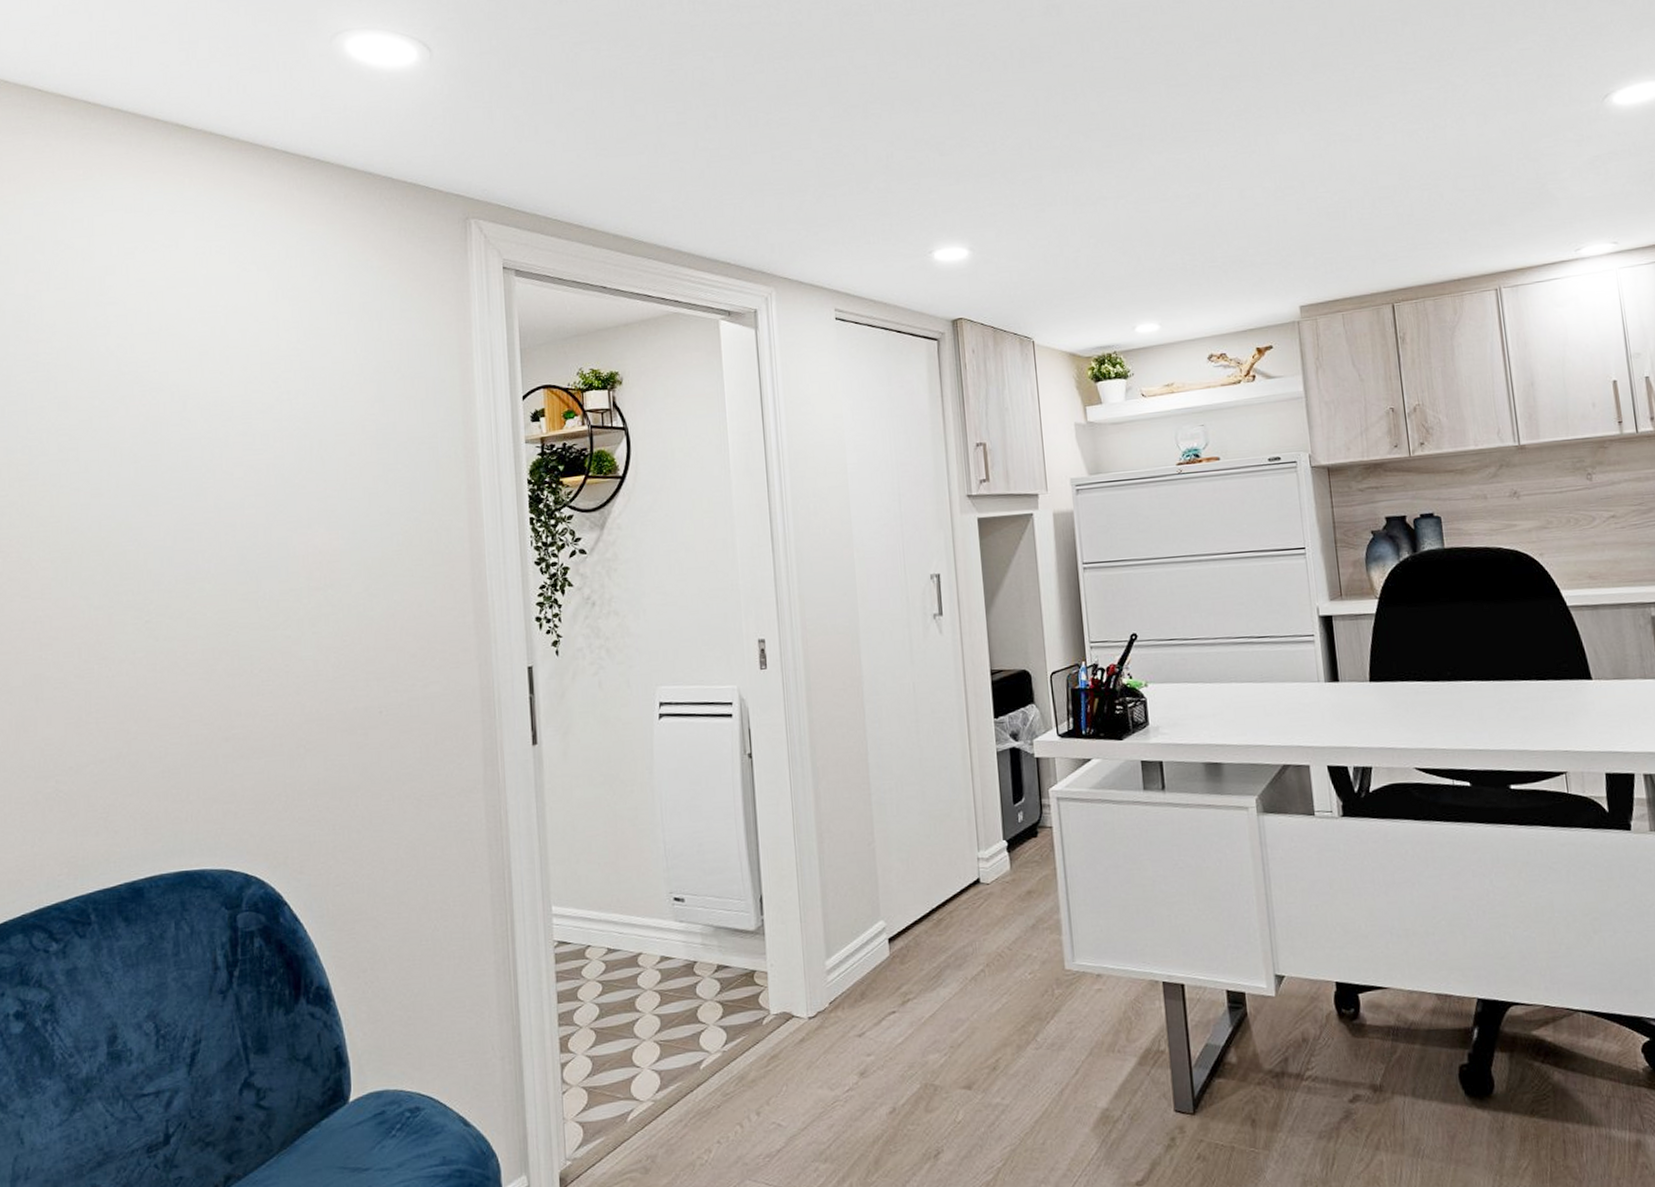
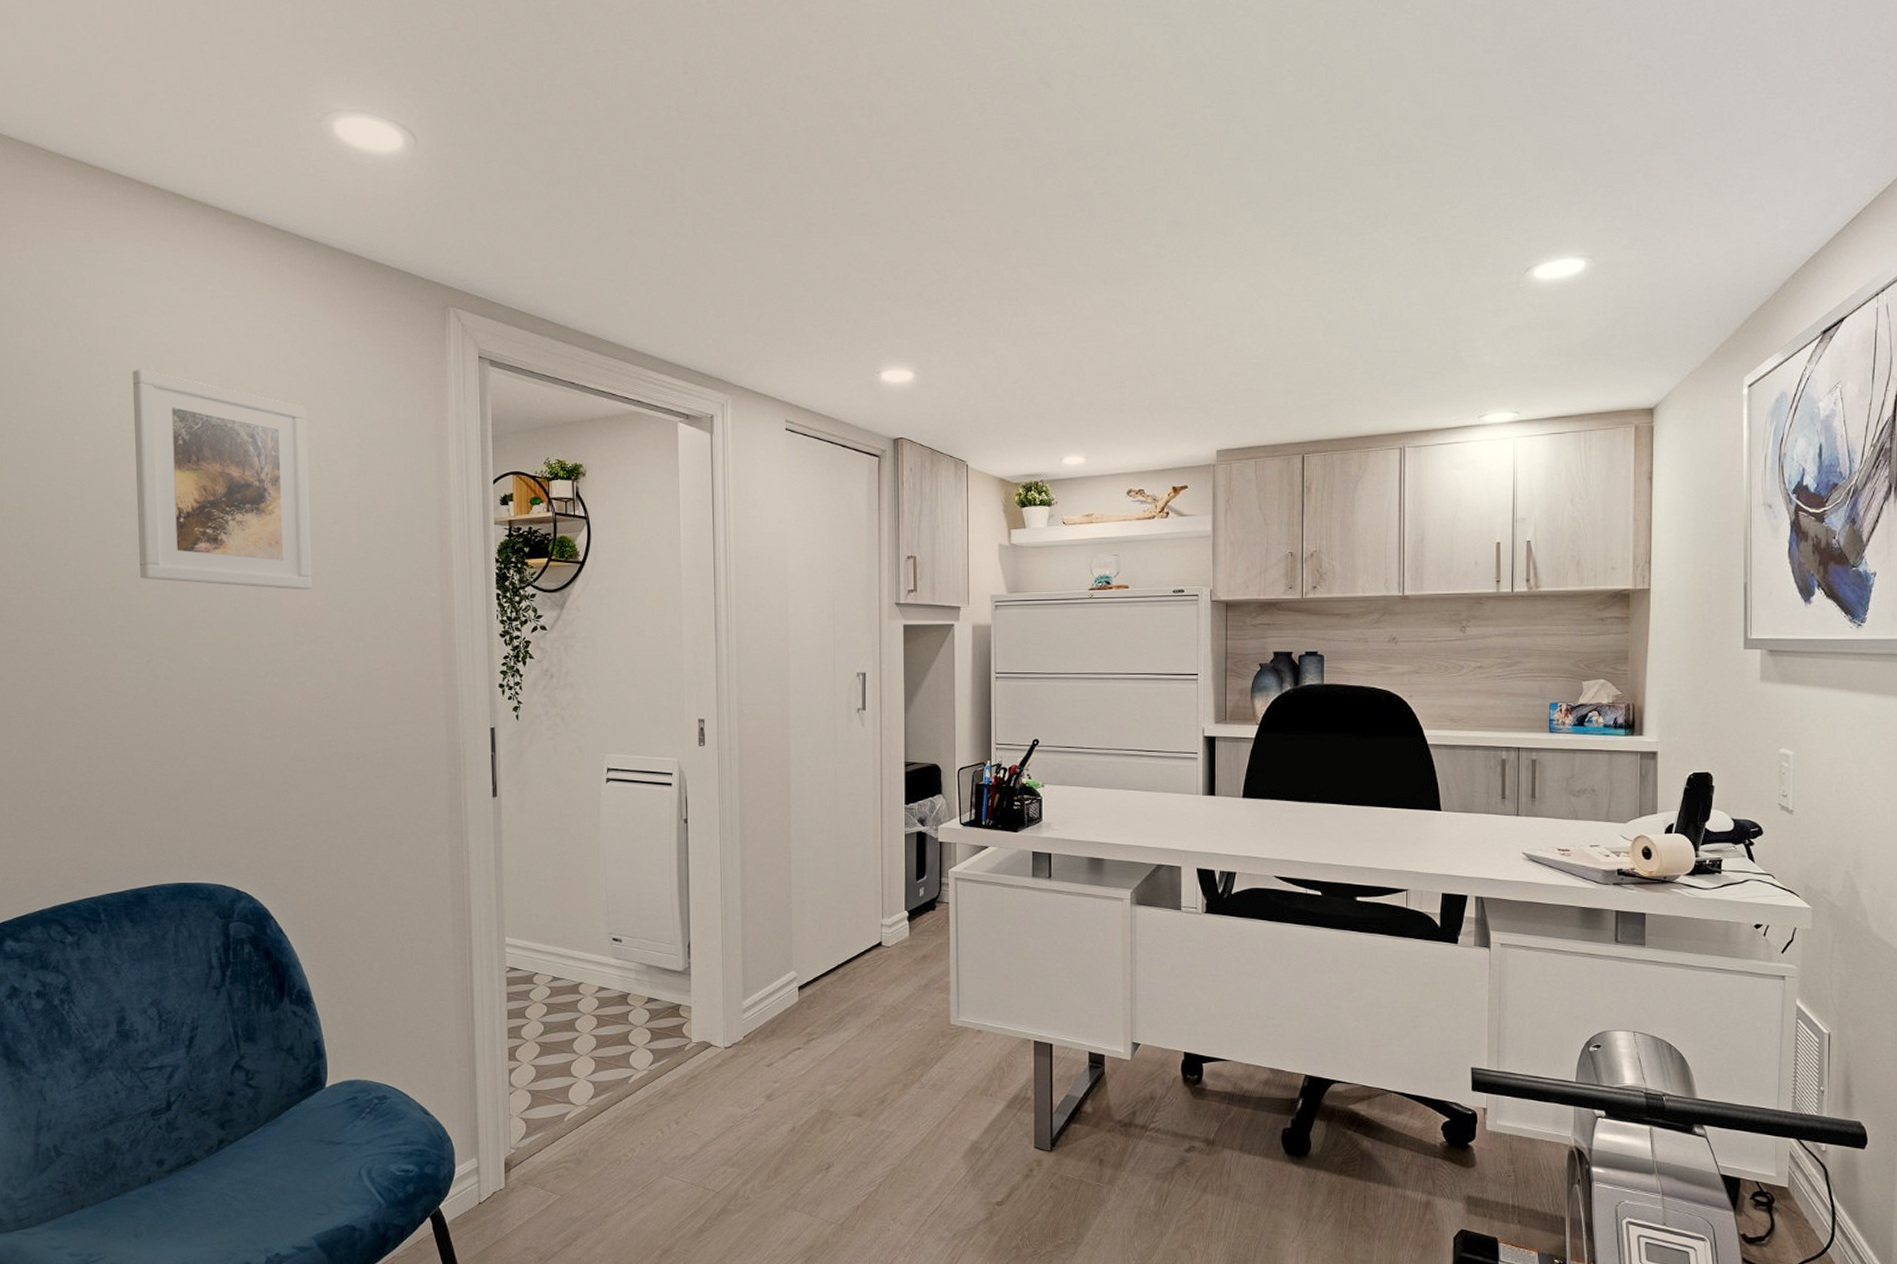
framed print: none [131,307,327,532] -> present [132,369,312,590]

